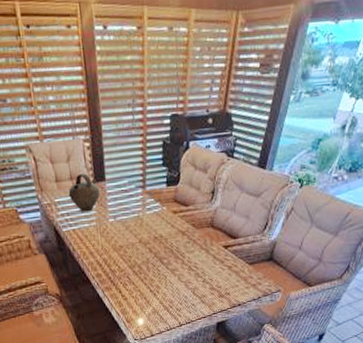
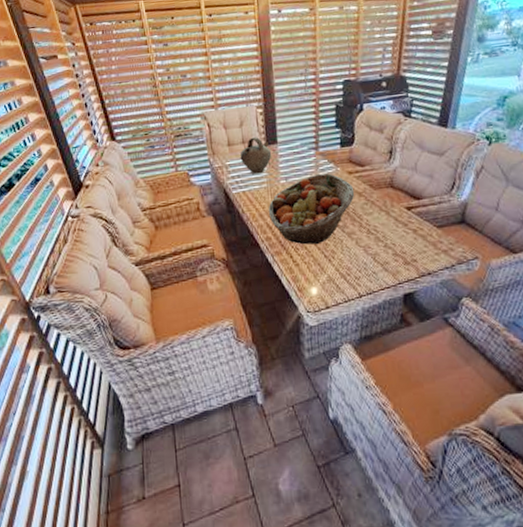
fruit basket: none [97,212,179,281] -> present [268,173,355,245]

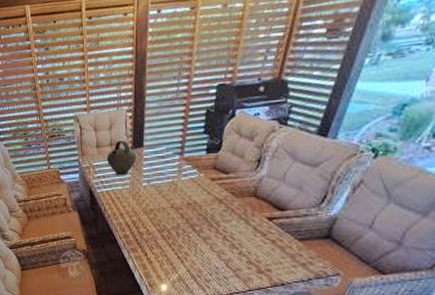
fruit basket: present [268,173,355,245] -> none [128,179,215,246]

